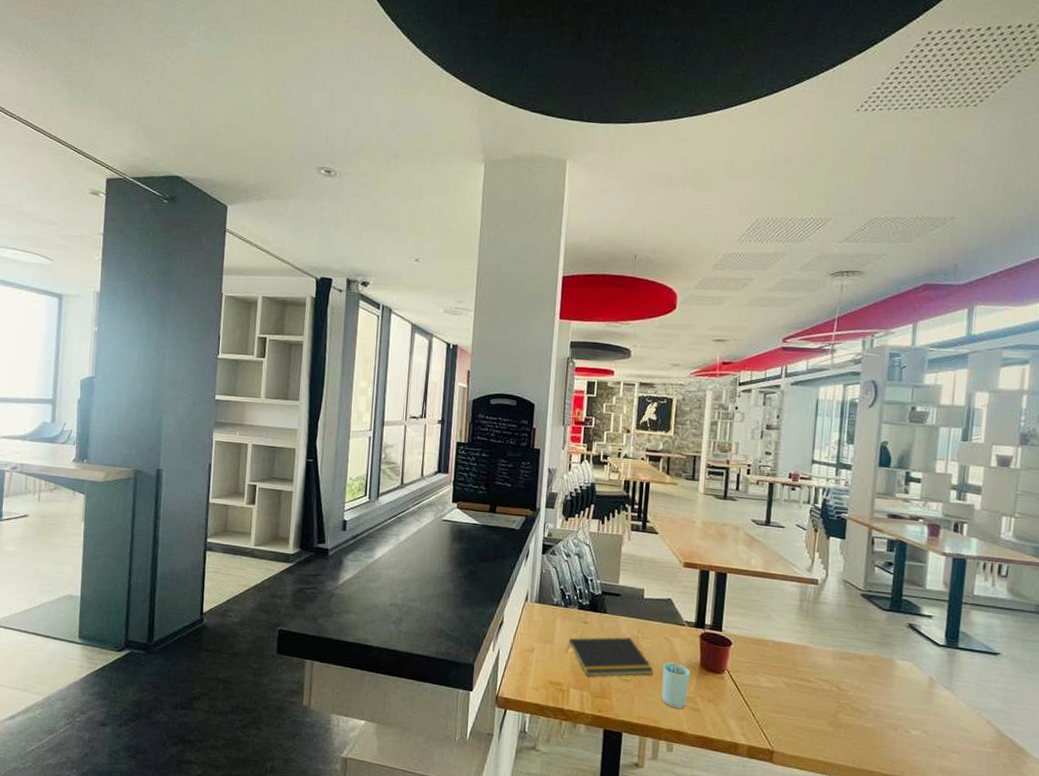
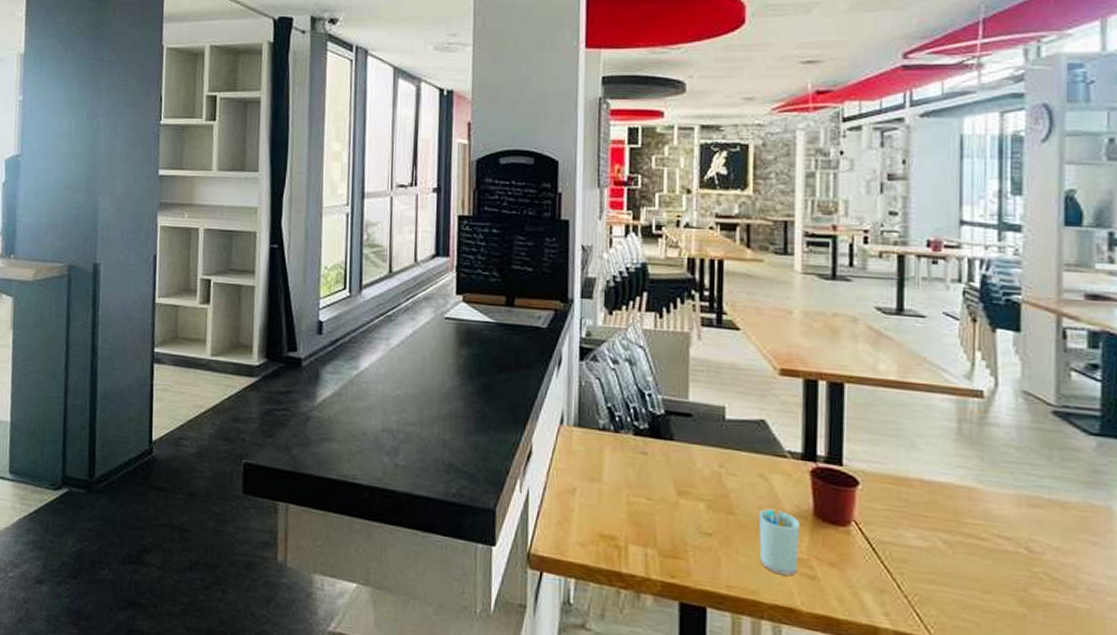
notepad: present [567,637,654,677] -> none [621,473,746,529]

